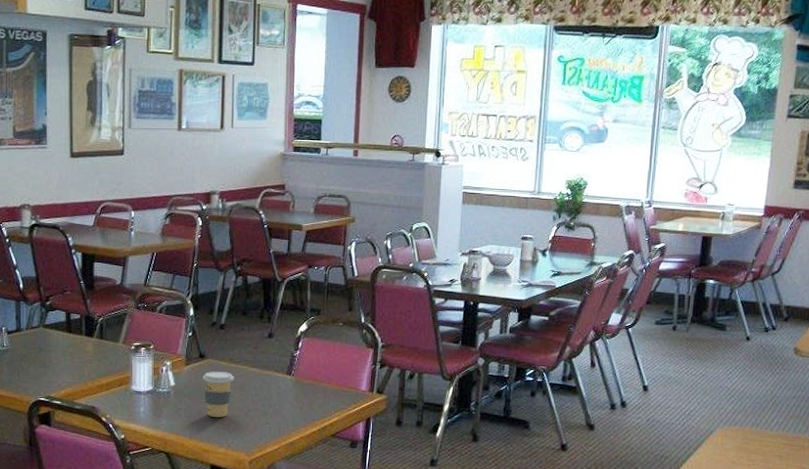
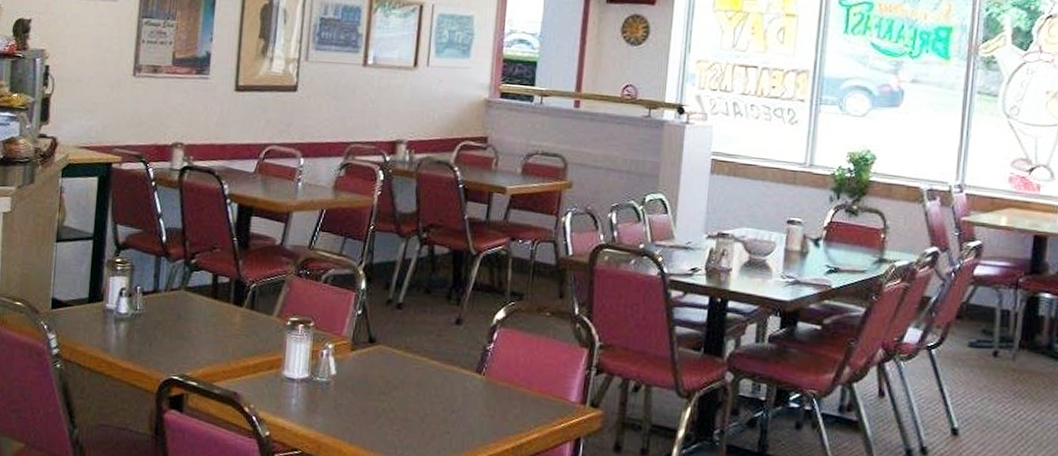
coffee cup: present [202,371,234,417] -> none [370,361,410,420]

